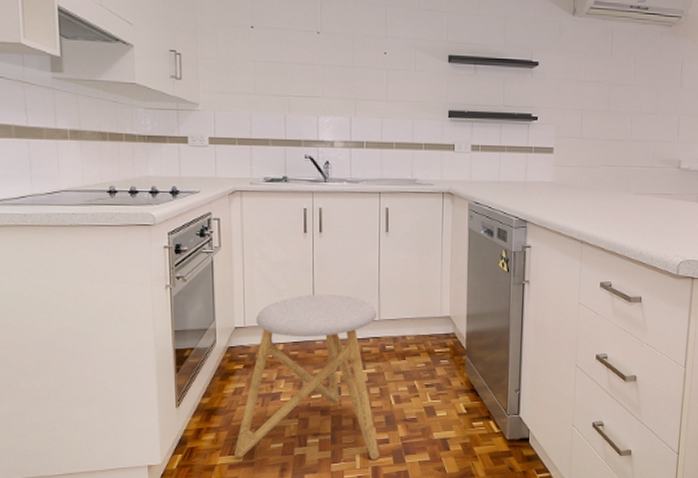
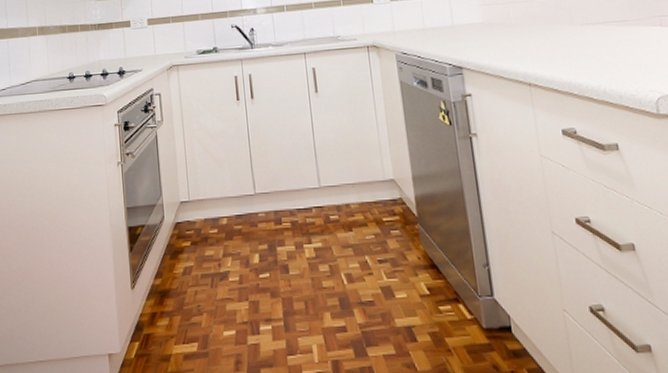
stool: present [234,294,379,461] -> none [188,162,338,354]

